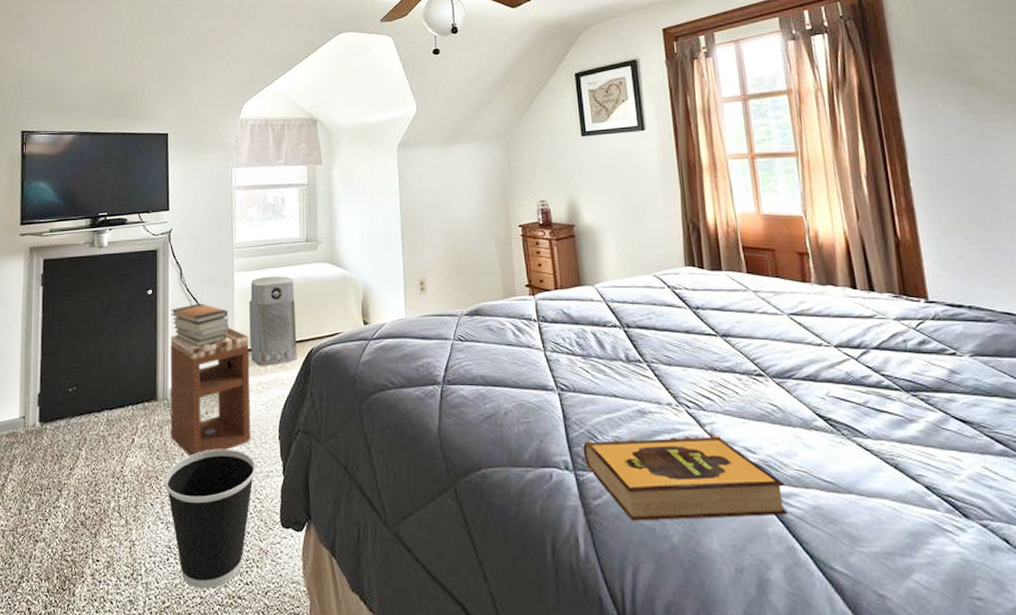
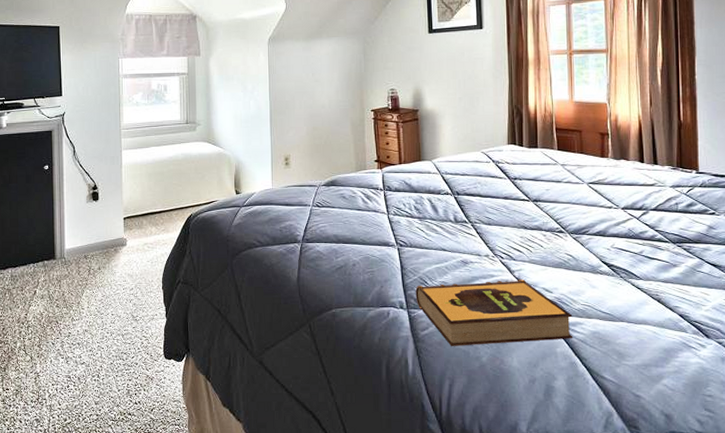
wastebasket: present [164,448,256,588] -> none [63,297,143,408]
nightstand: present [170,327,251,457] -> none [66,197,138,305]
book stack: present [171,302,229,348] -> none [66,176,118,214]
air purifier: present [249,276,297,366] -> none [136,153,178,229]

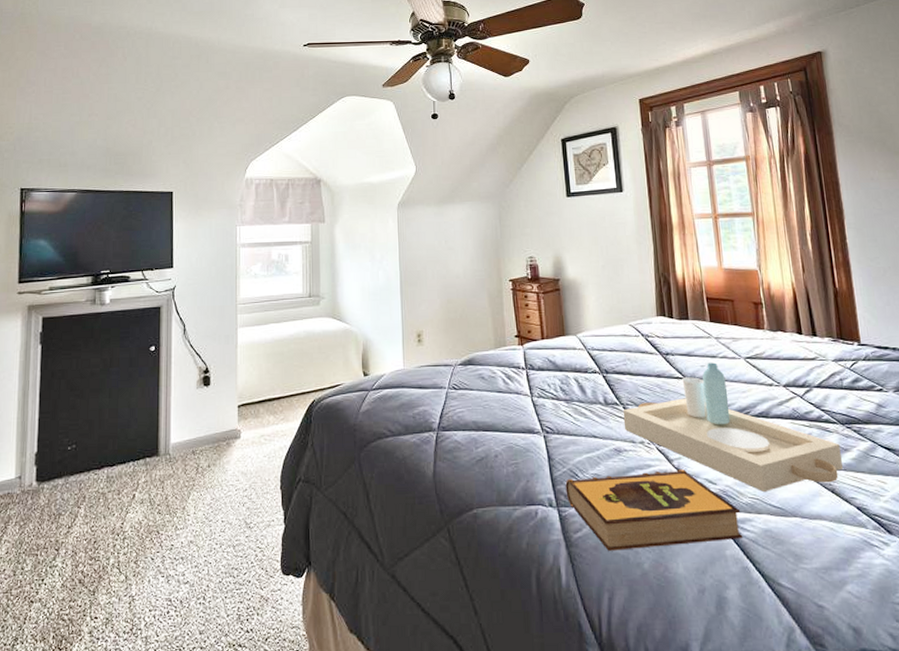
serving tray: none [471,187,670,300] -> present [623,362,843,492]

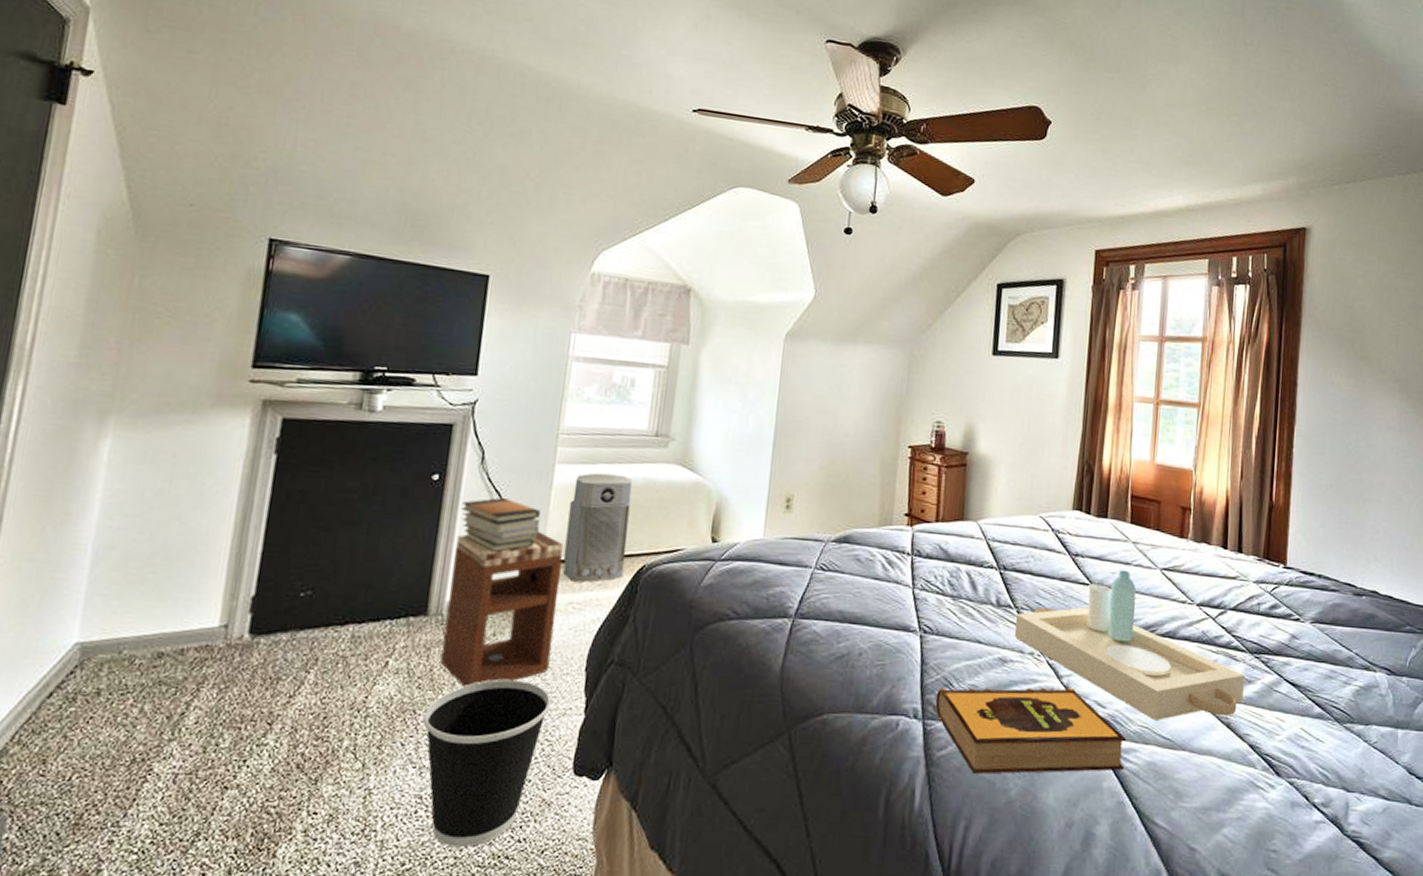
wastebasket: none [165,500,258,639] -> present [423,679,552,847]
nightstand: none [172,381,253,511] -> present [440,530,564,688]
book stack: none [174,358,232,402] -> present [461,497,541,553]
air purifier: none [252,330,299,418] -> present [563,473,633,583]

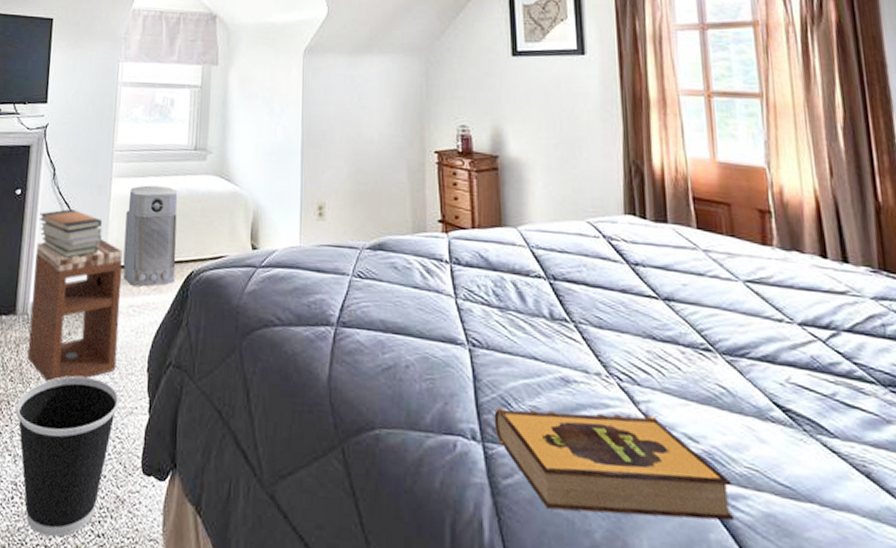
serving tray: present [1014,570,1244,720] -> none [574,281,883,464]

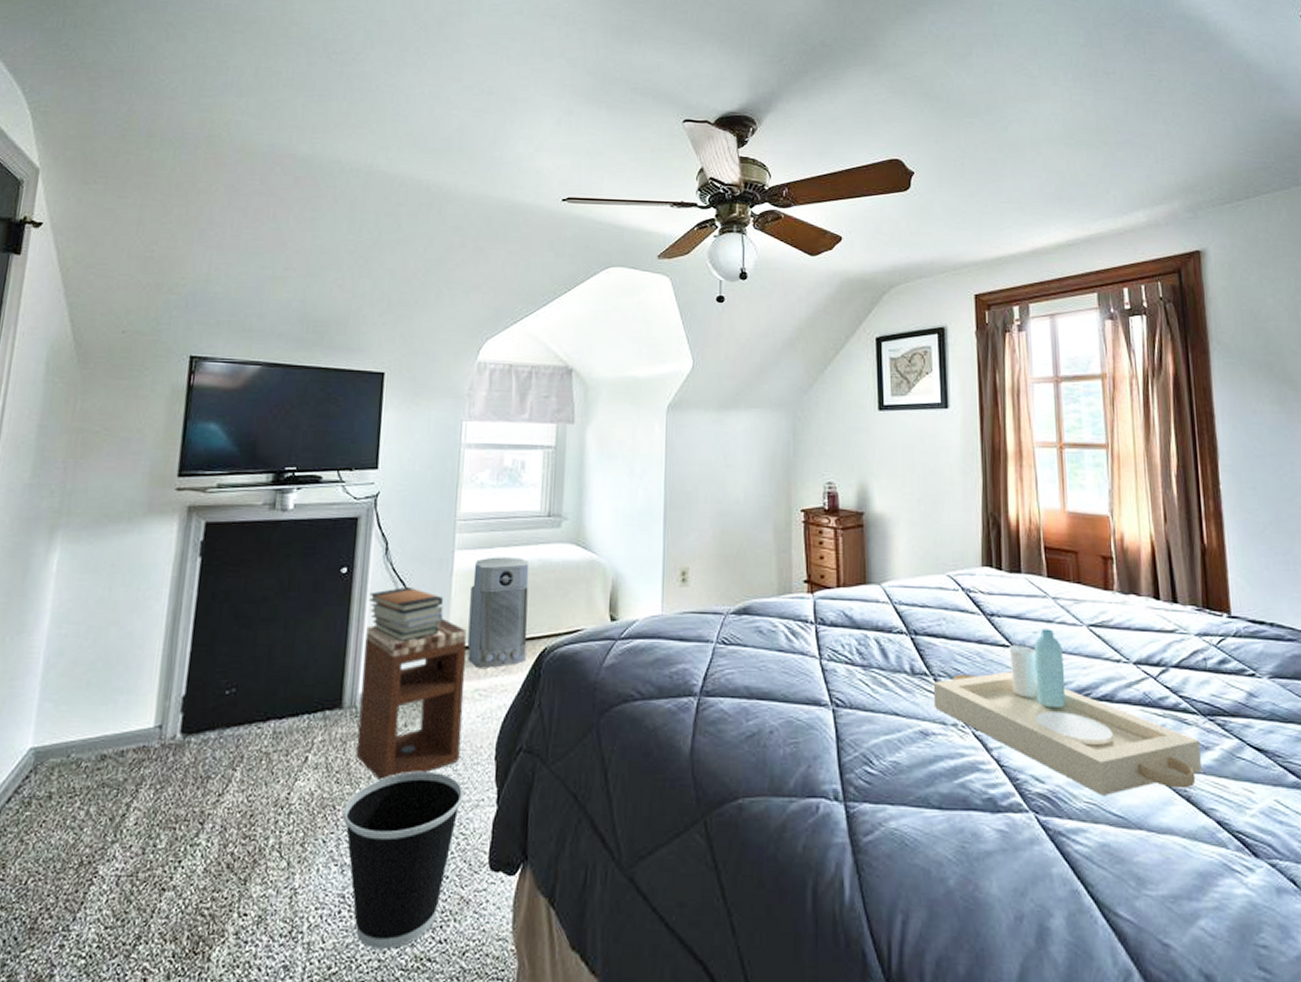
hardback book: present [494,407,735,521] -> none [856,762,1074,861]
serving tray: none [574,281,883,464] -> present [933,629,1202,795]

